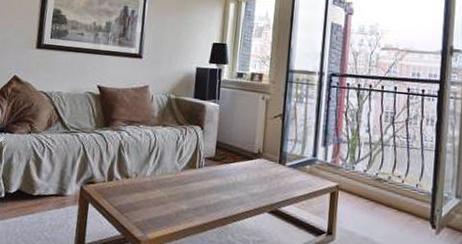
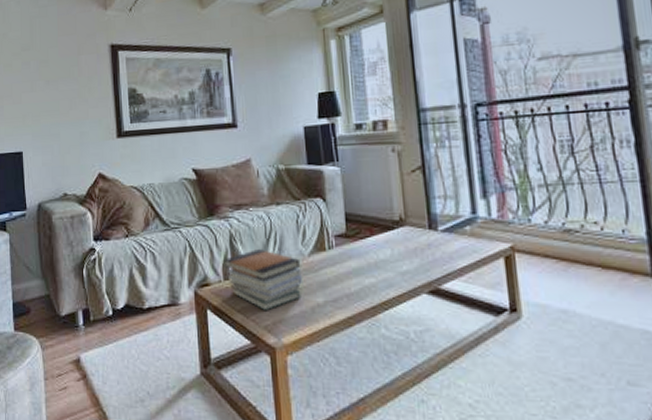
book stack: none [110,159,174,211] -> present [223,249,302,311]

